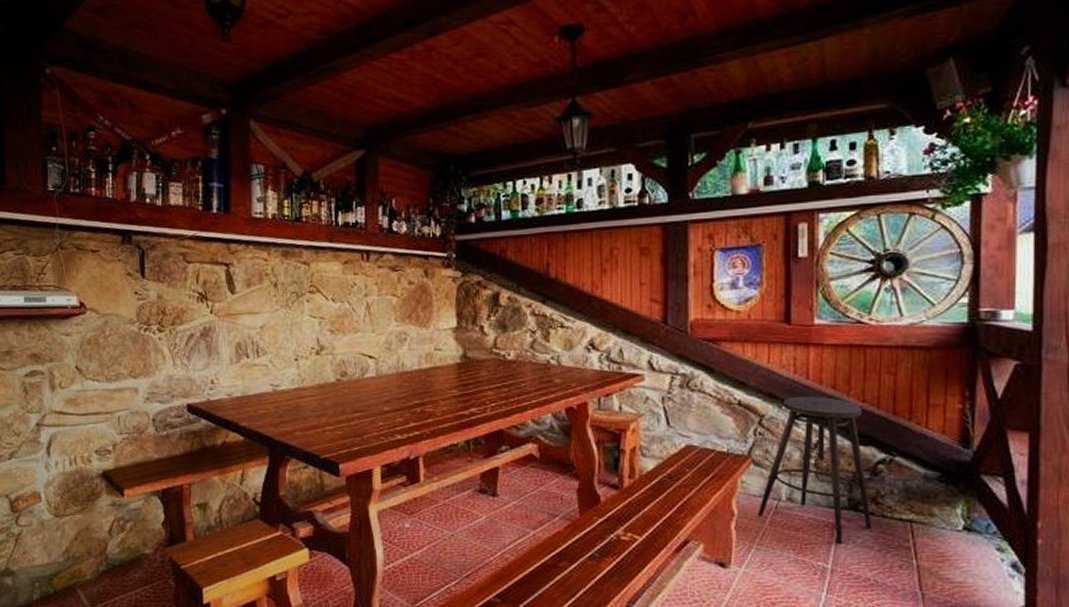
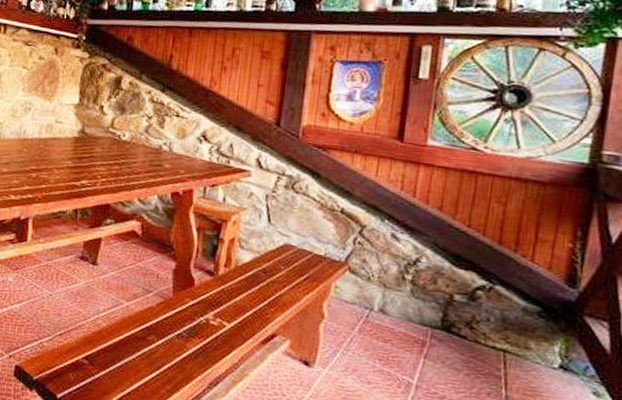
stool: present [757,396,872,545] -> none [347,212,467,363]

